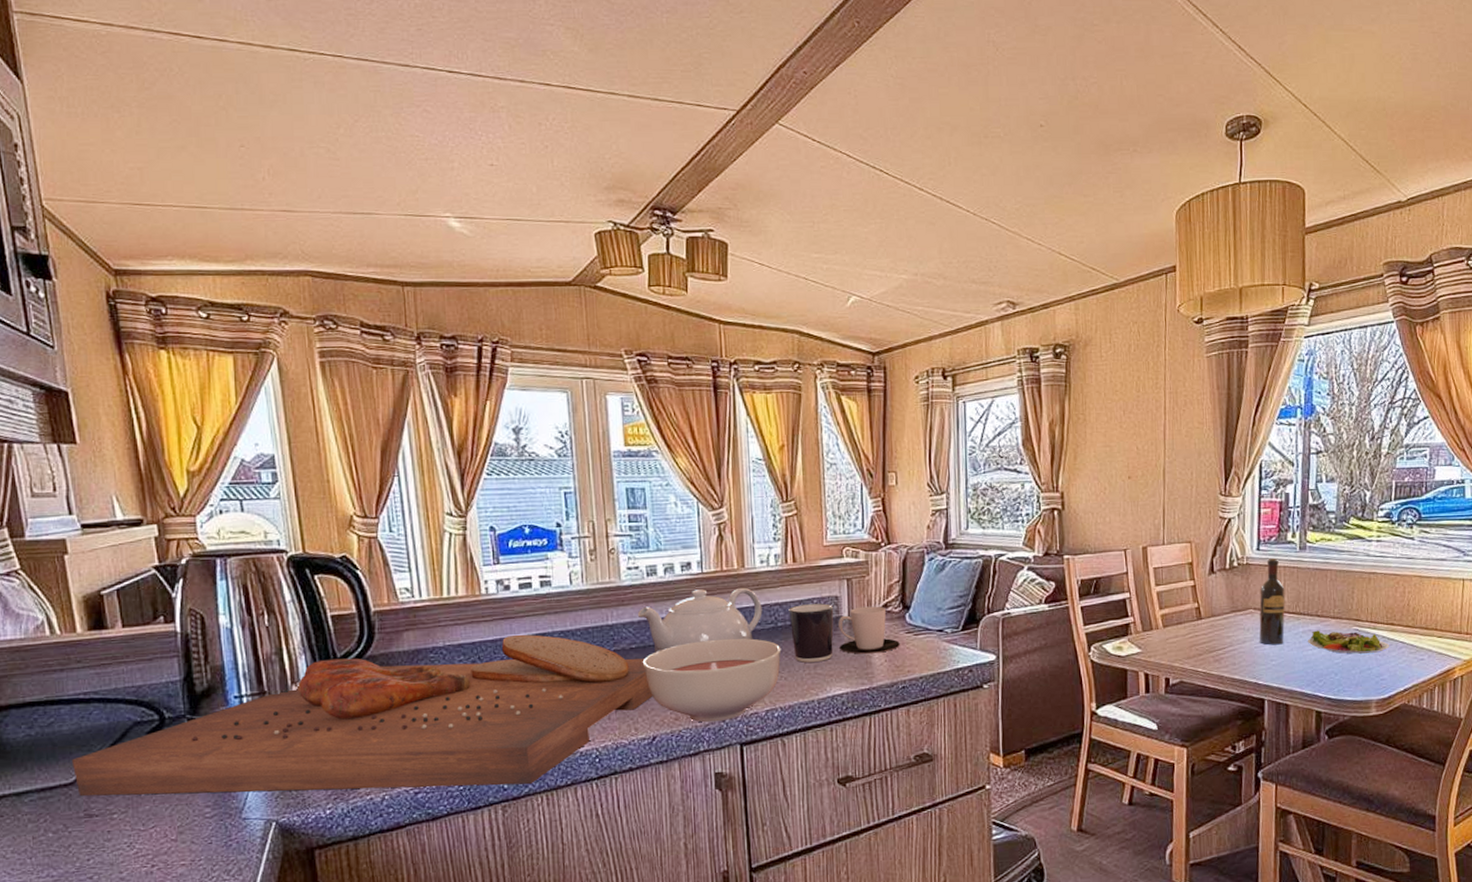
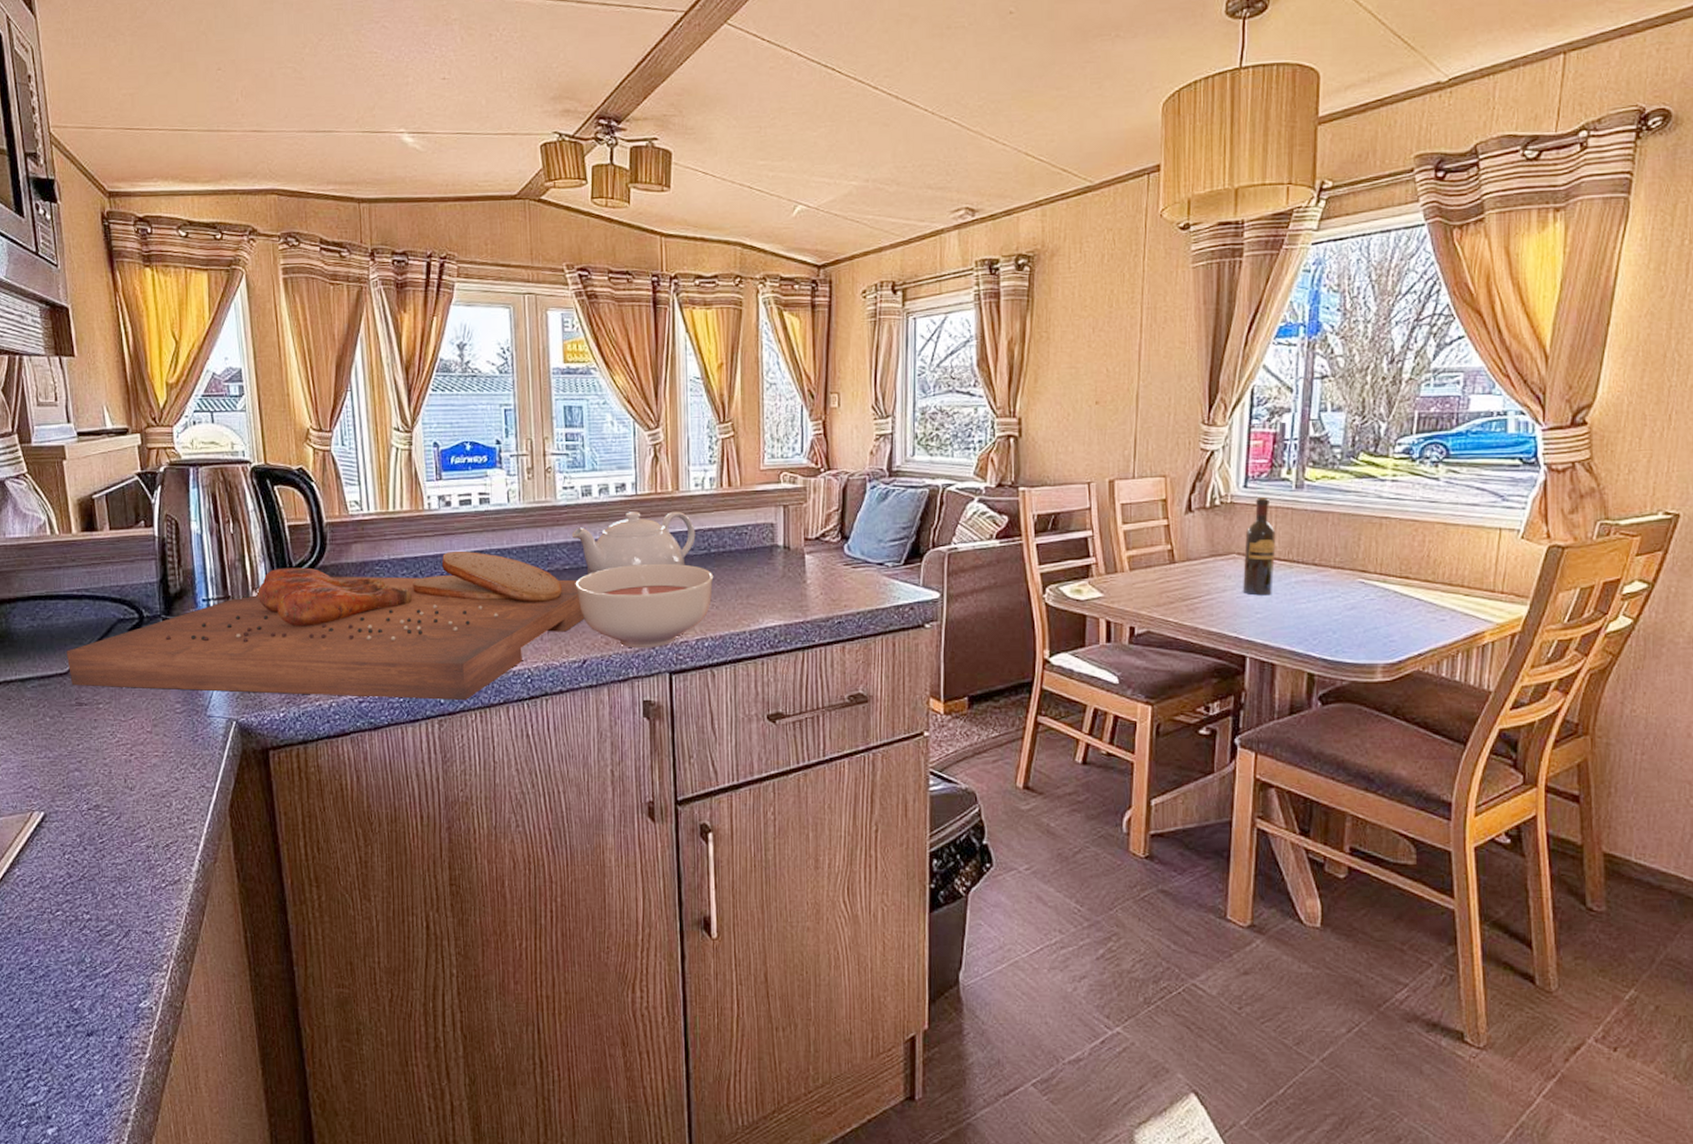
mug: present [788,603,834,663] -> none [722,531,769,593]
cup: present [838,606,900,654] -> none [773,535,837,585]
salad plate: present [1307,630,1389,654] -> none [1300,581,1402,610]

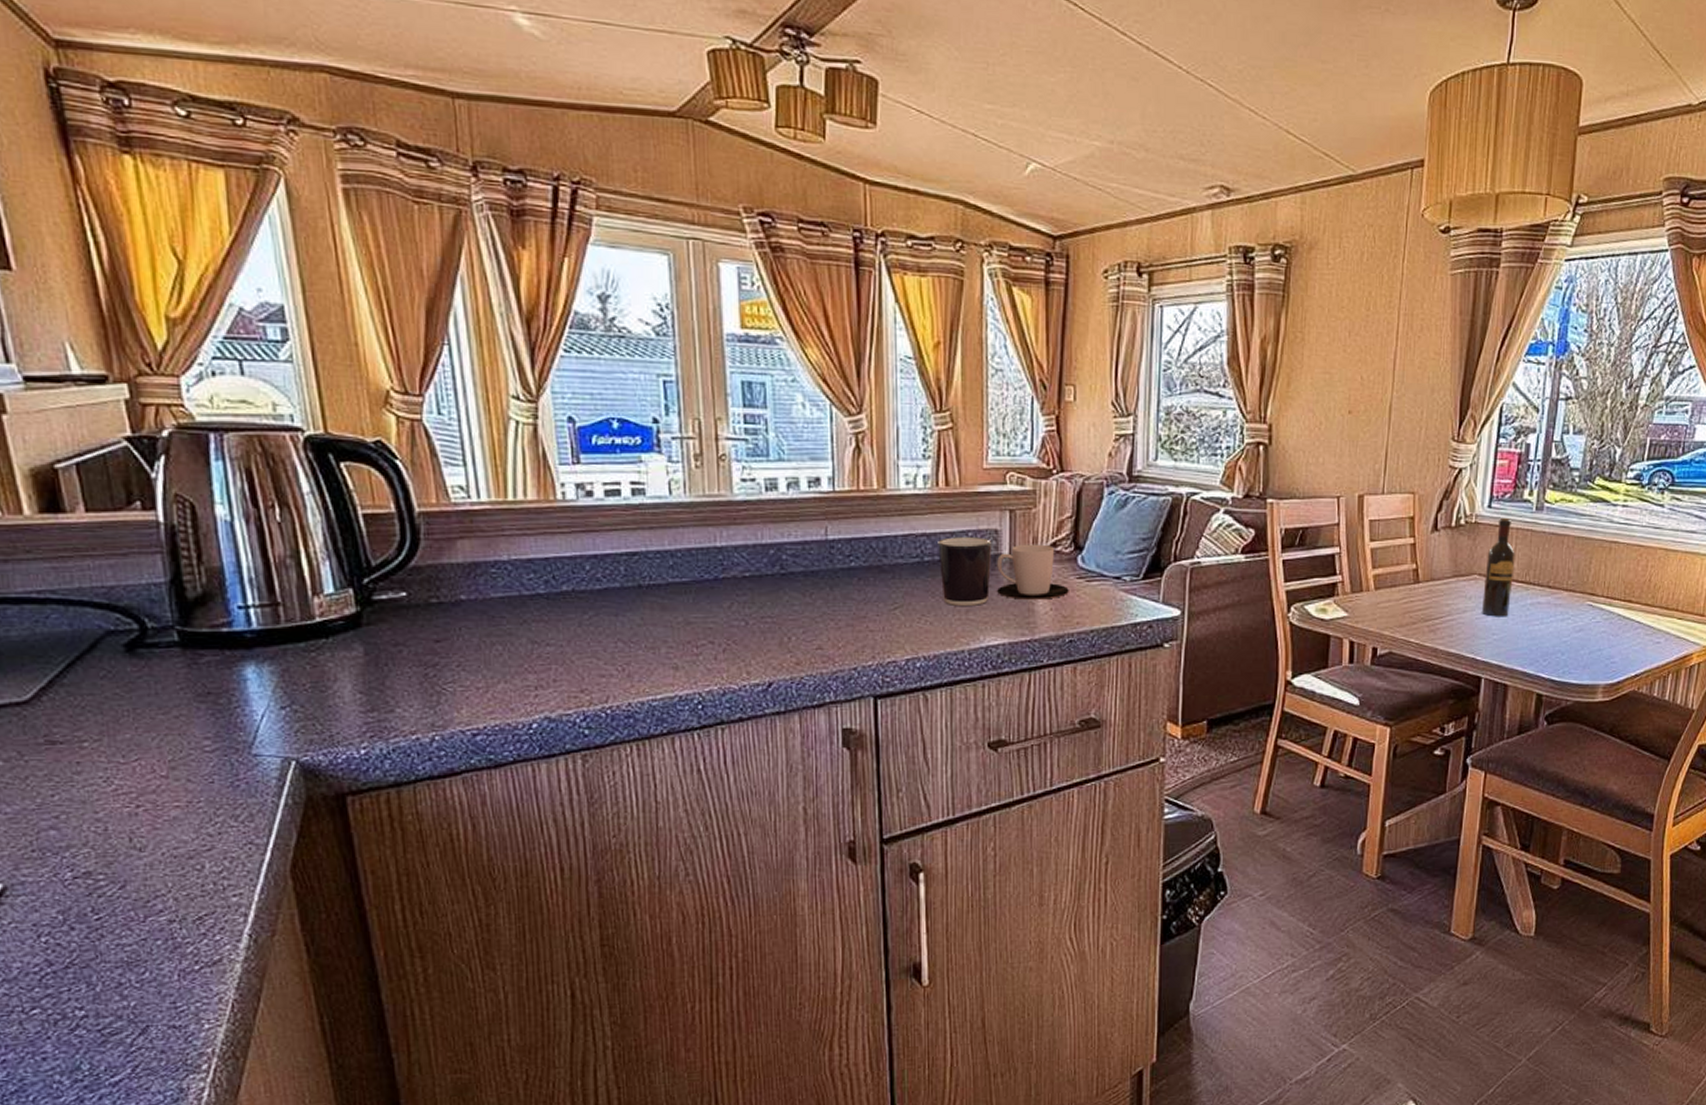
cutting board: present [66,551,585,701] -> none [24,551,770,732]
teapot: present [571,511,696,575] -> none [752,511,906,584]
bowl: present [575,563,714,649] -> none [757,572,927,670]
mug: none [722,531,769,593] -> present [938,537,992,607]
cup: none [773,535,837,585] -> present [997,544,1069,600]

